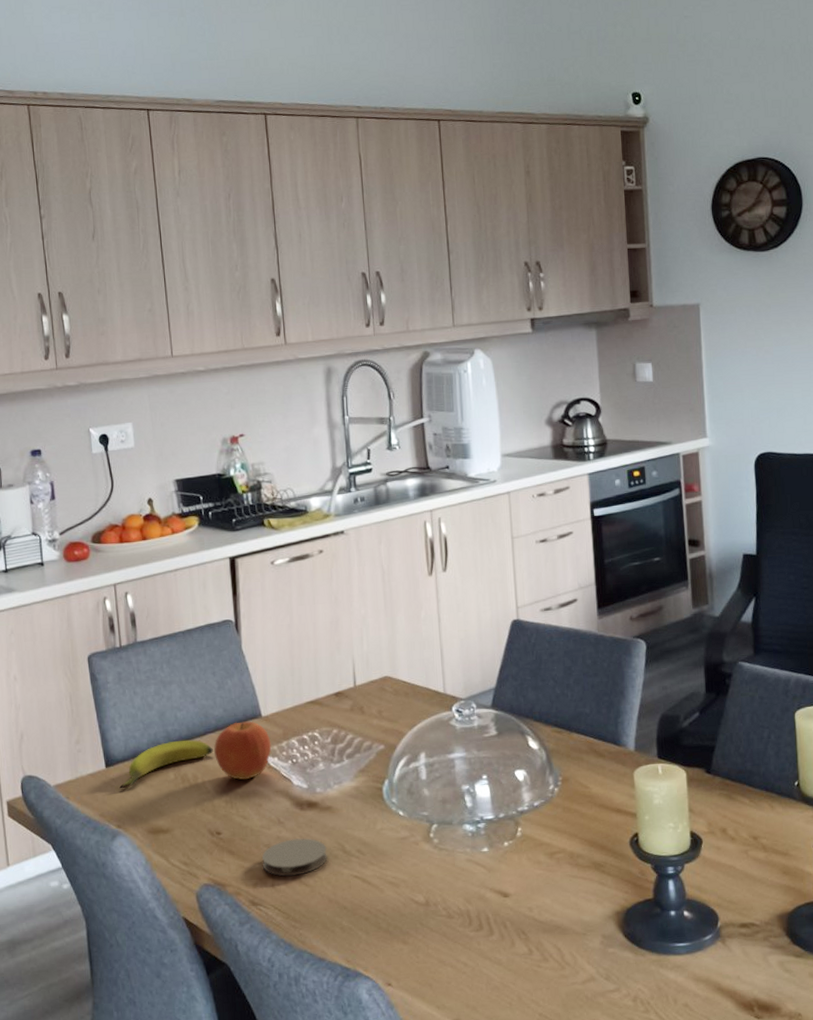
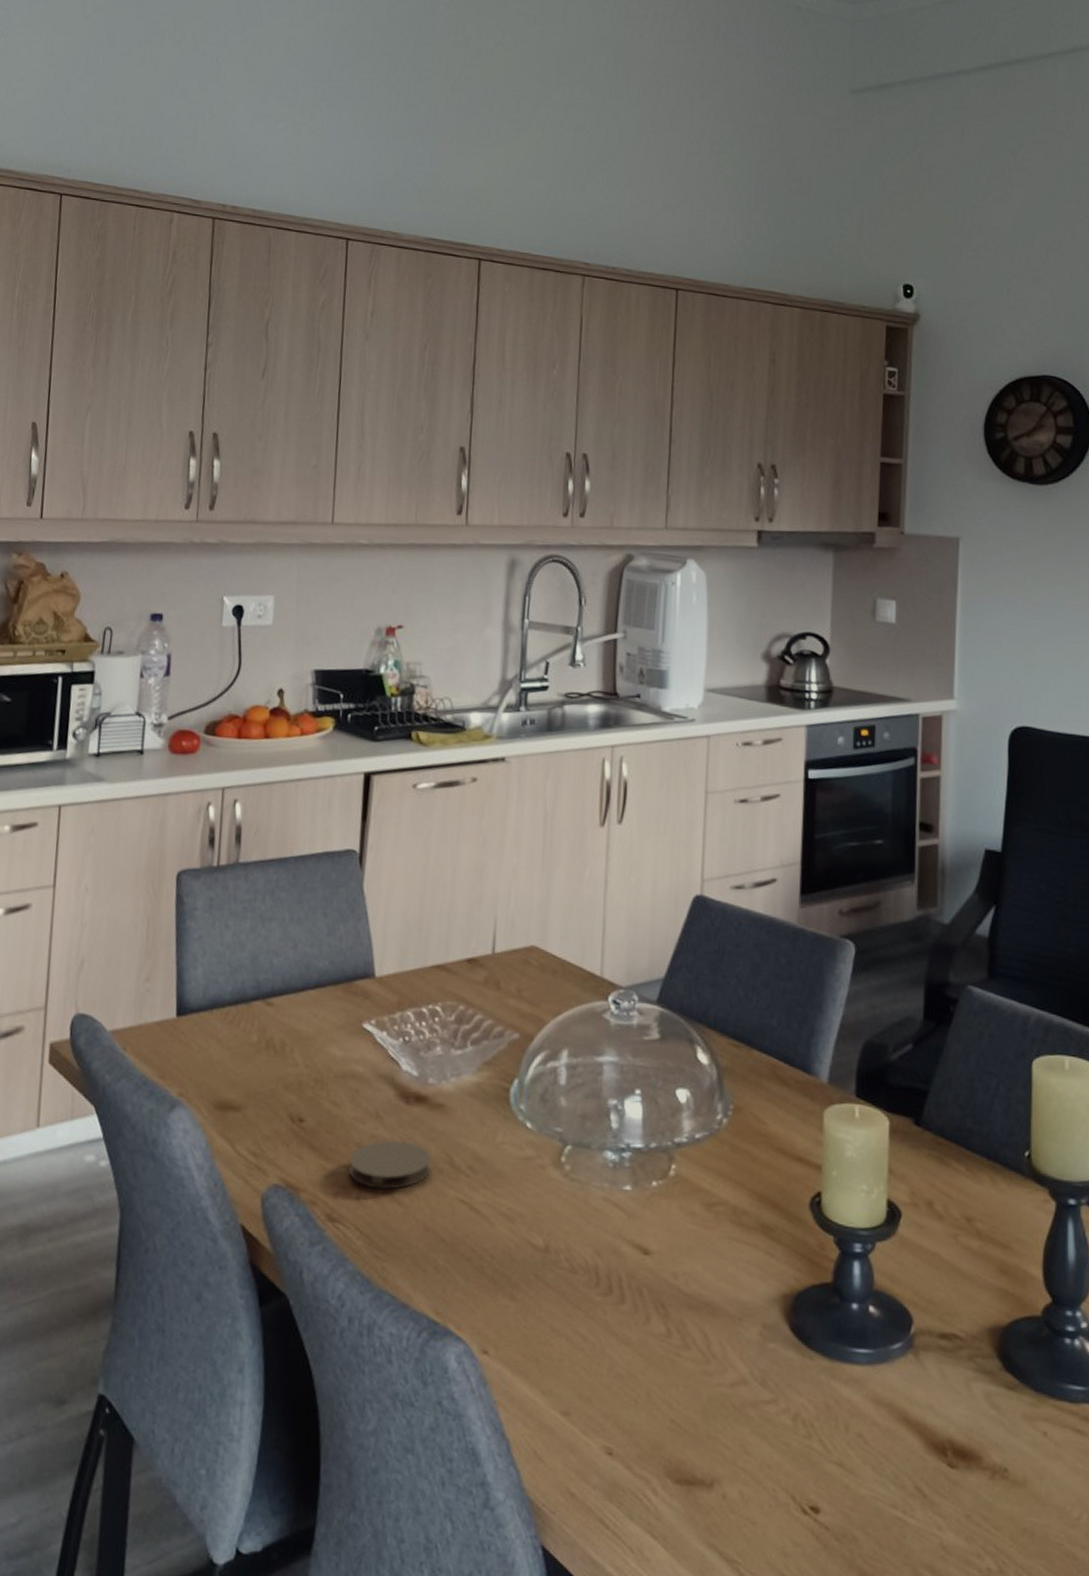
banana: present [119,739,213,790] -> none [189,993,310,1048]
fruit: present [214,721,272,780] -> none [310,980,382,1056]

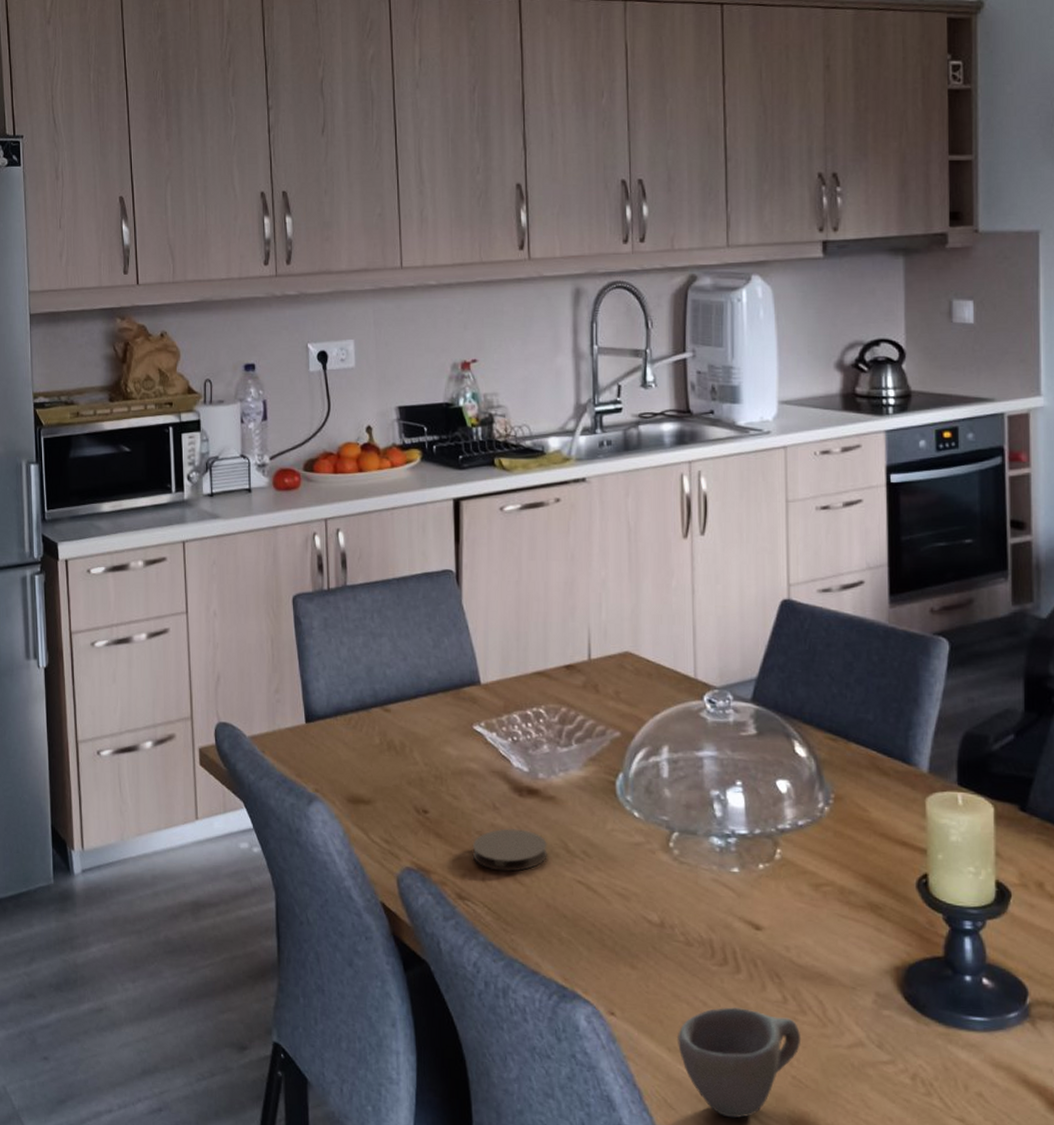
cup: none [552,1342,683,1471] -> present [676,1007,801,1118]

